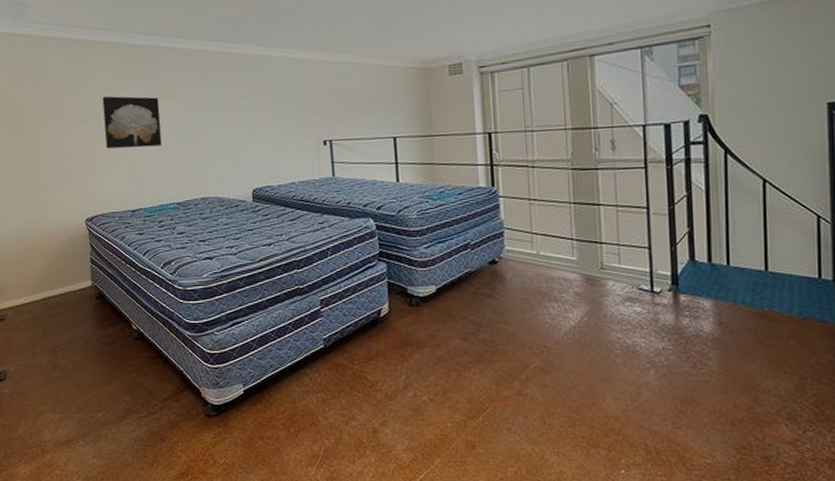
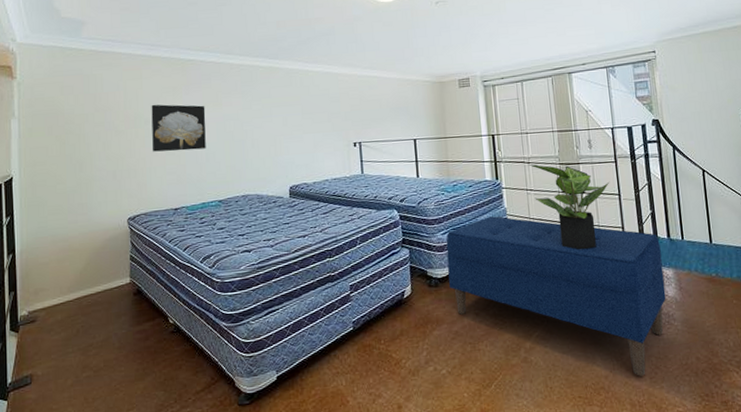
bench: none [430,229,700,420] -> present [446,216,666,376]
potted plant: none [530,168,637,273] -> present [526,163,610,250]

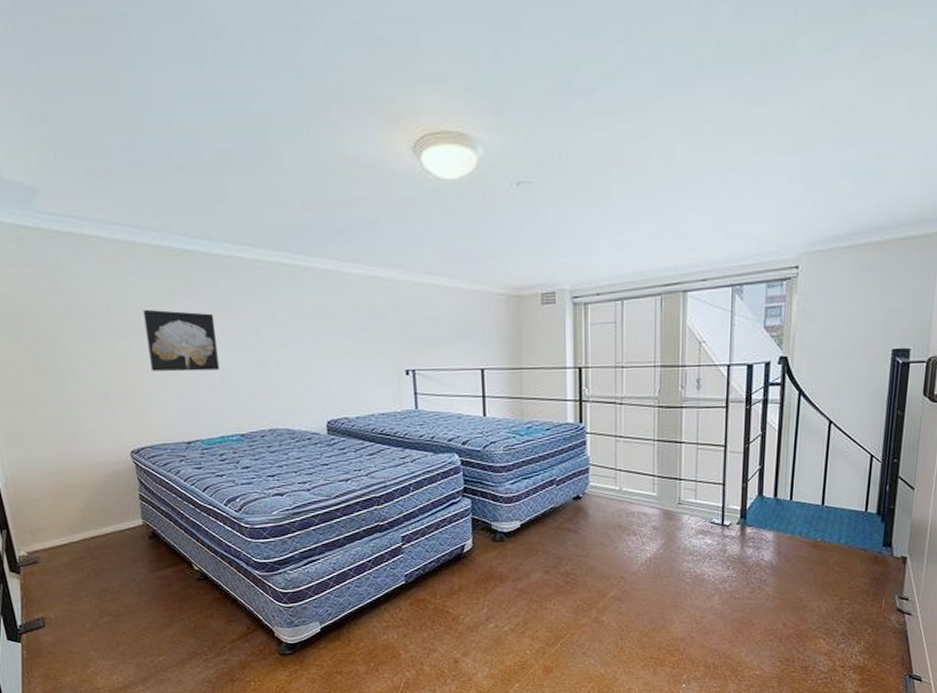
bench: present [446,216,666,376] -> none [515,465,764,640]
potted plant: present [526,163,610,250] -> none [618,405,717,508]

